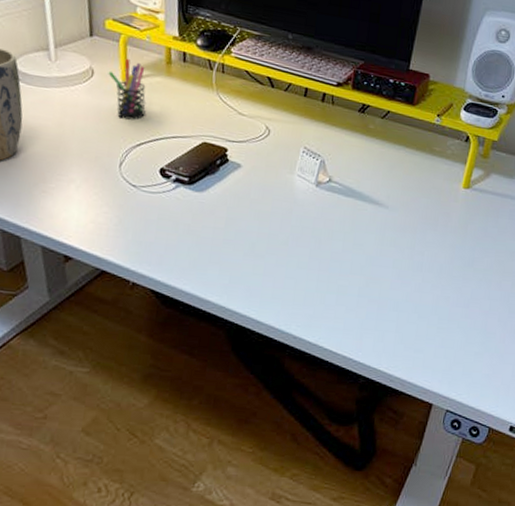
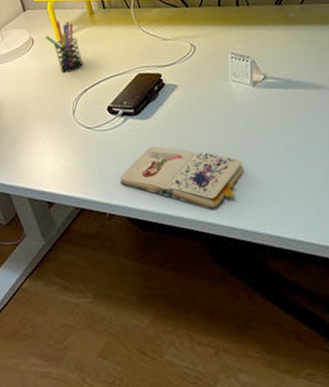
paperback book: none [154,222,287,301] -> present [120,146,244,210]

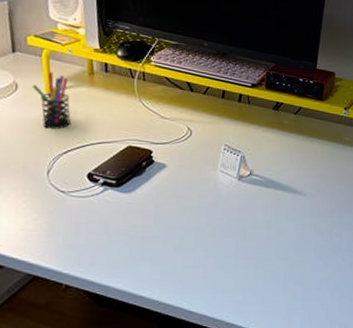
paperback book: present [120,146,244,210] -> none [85,222,215,293]

